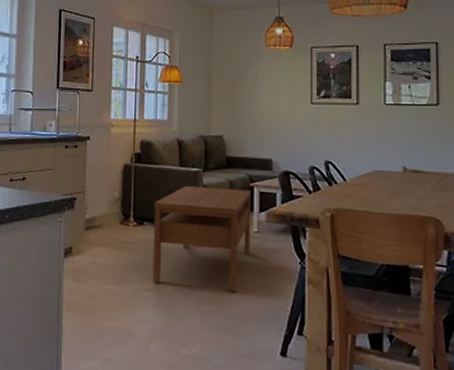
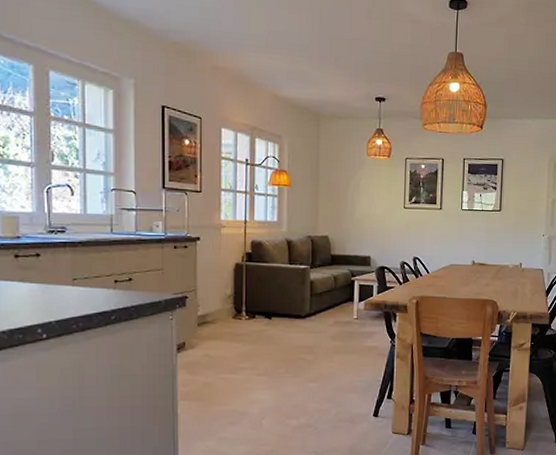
coffee table: present [152,185,252,292] -> none [264,281,353,369]

